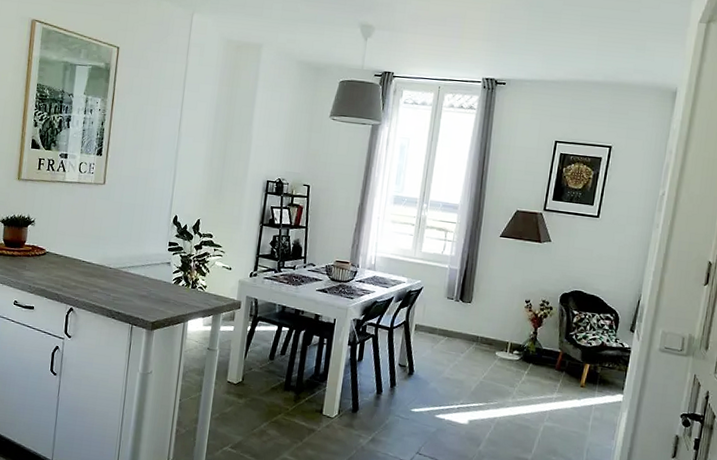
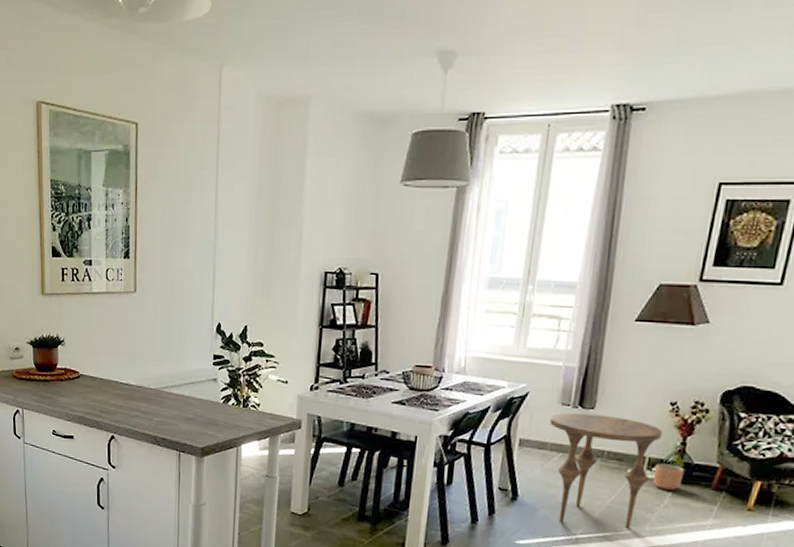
side table: none [438,305,520,400] -> present [550,412,663,528]
planter: none [514,348,536,369] -> present [652,463,685,490]

